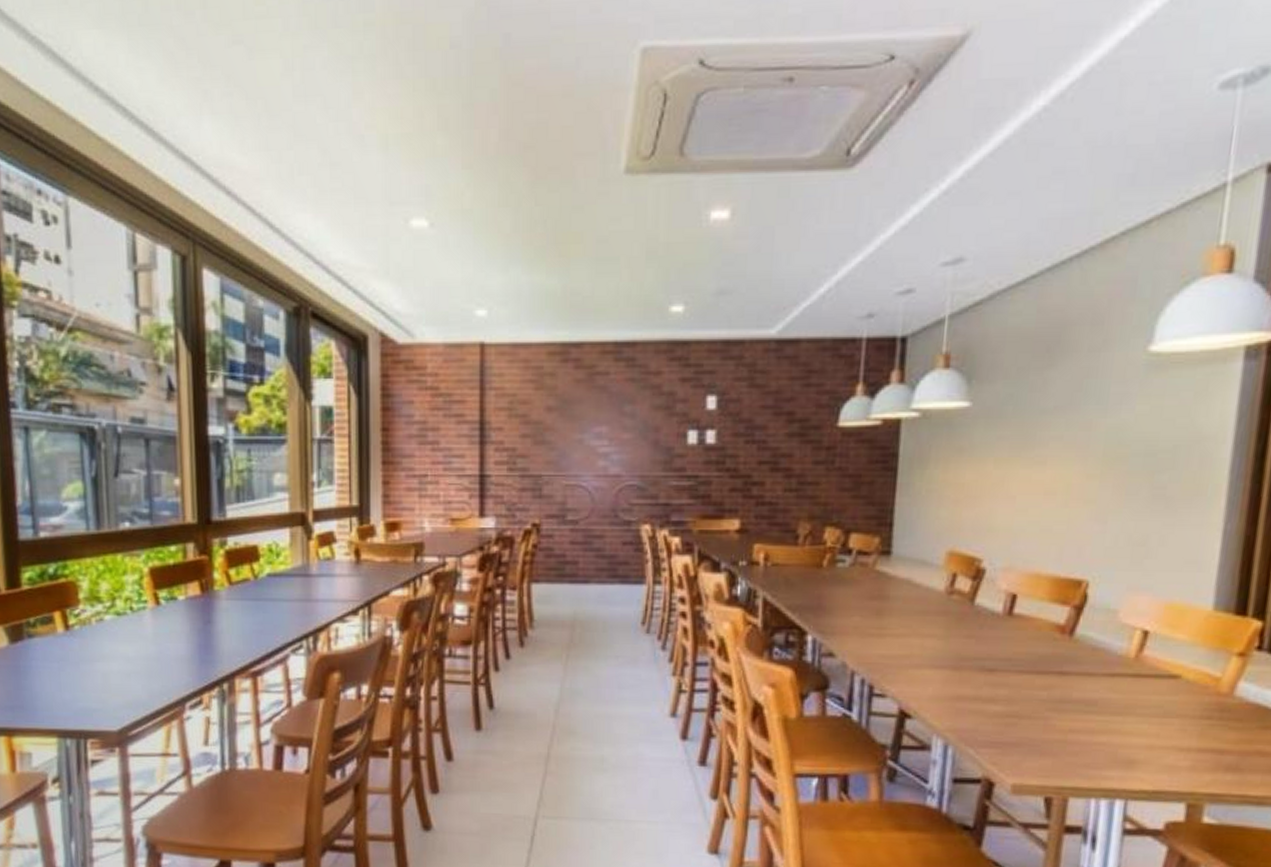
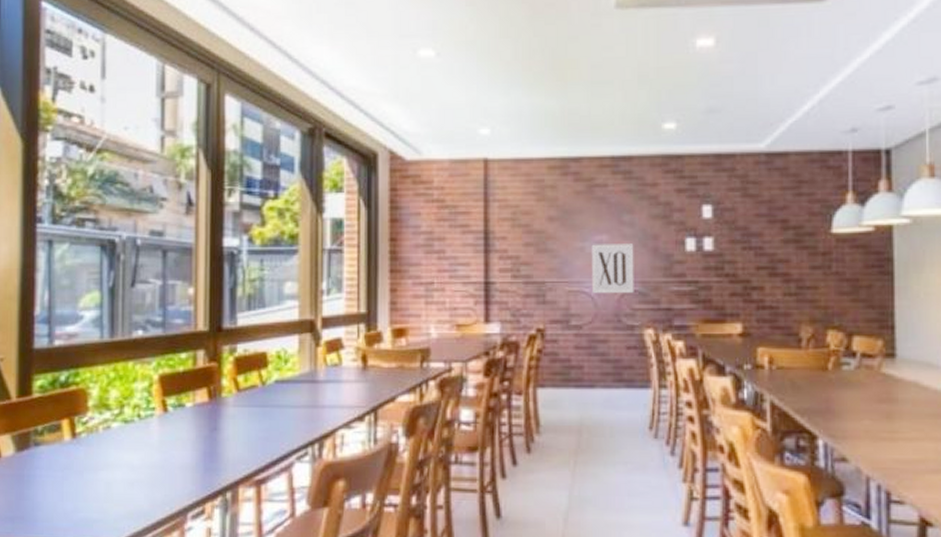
wall art: none [589,436,634,489] -> present [591,243,634,294]

